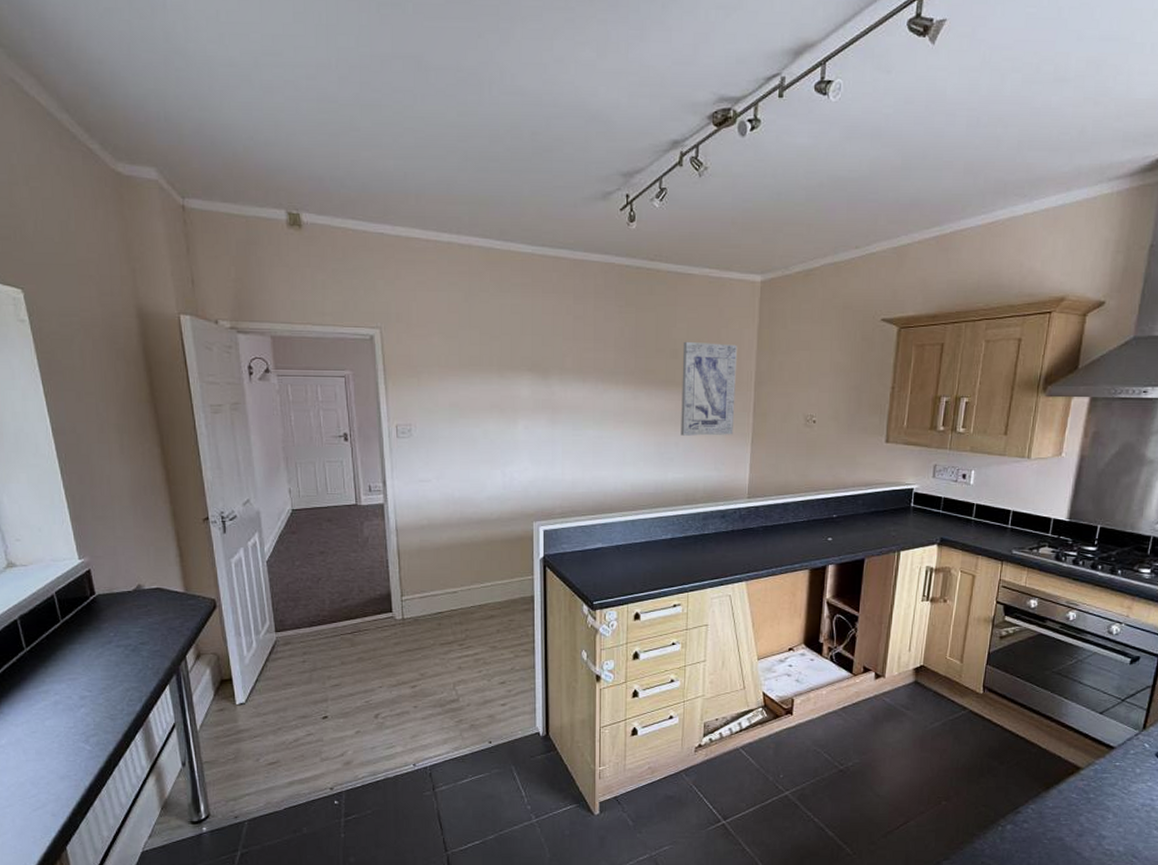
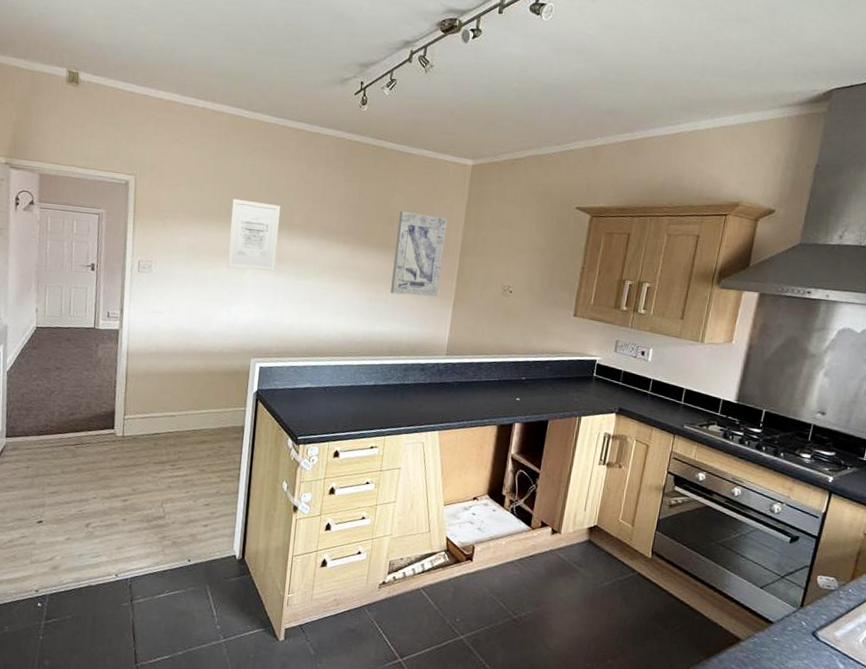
wall art: none [494,344,549,425] -> present [226,198,281,272]

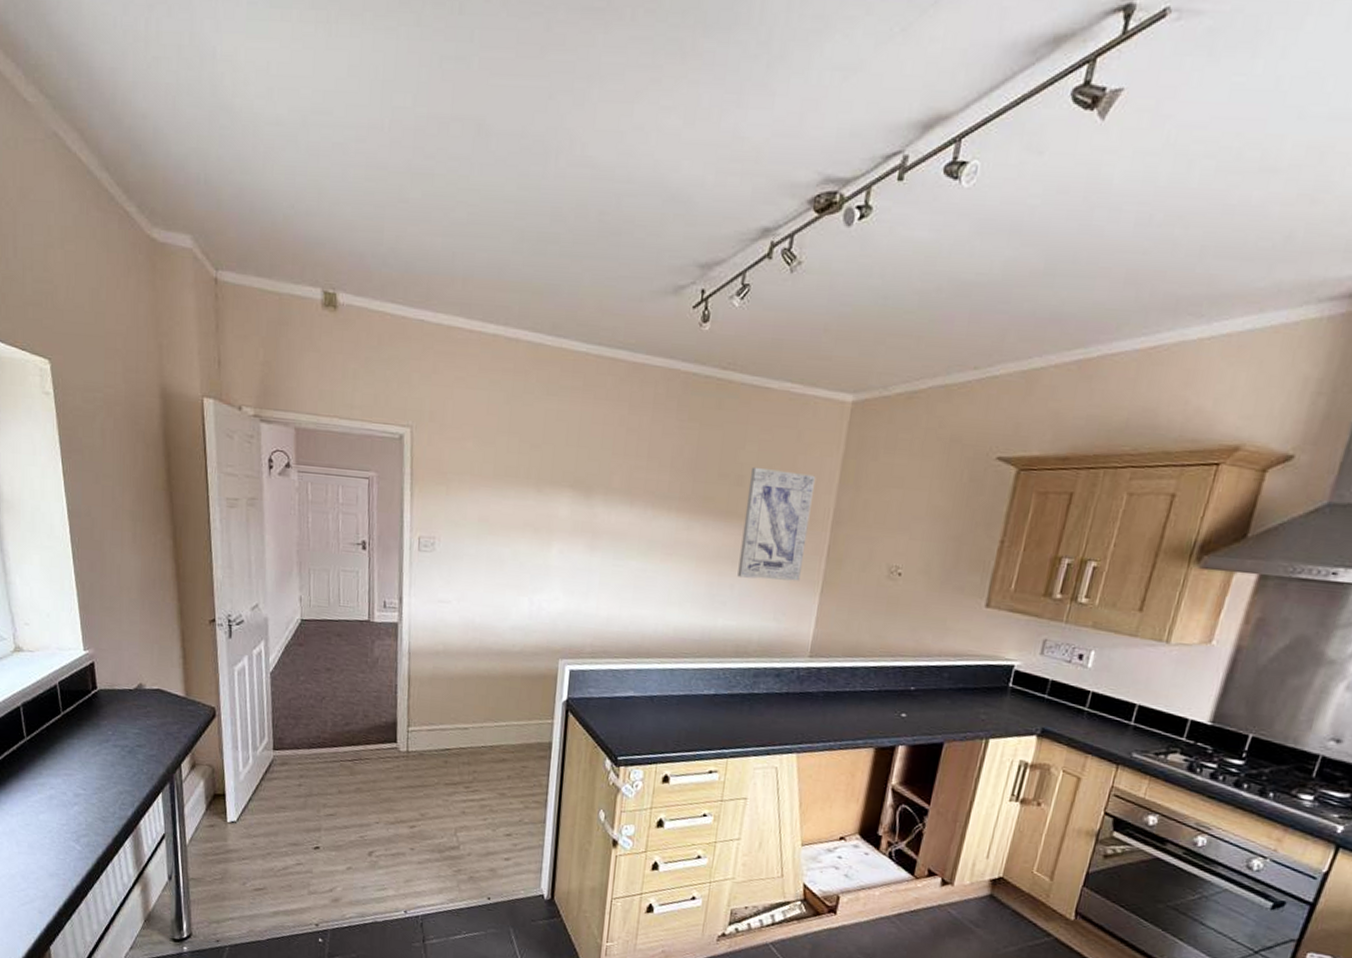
wall art: present [226,198,281,272] -> none [527,454,596,550]

